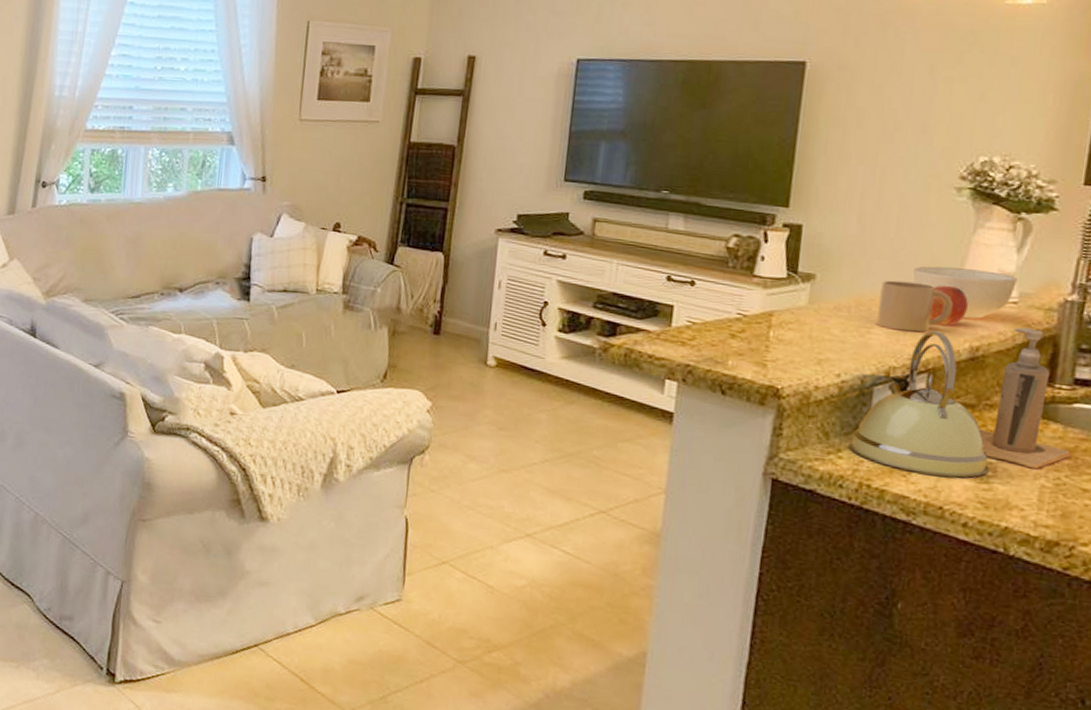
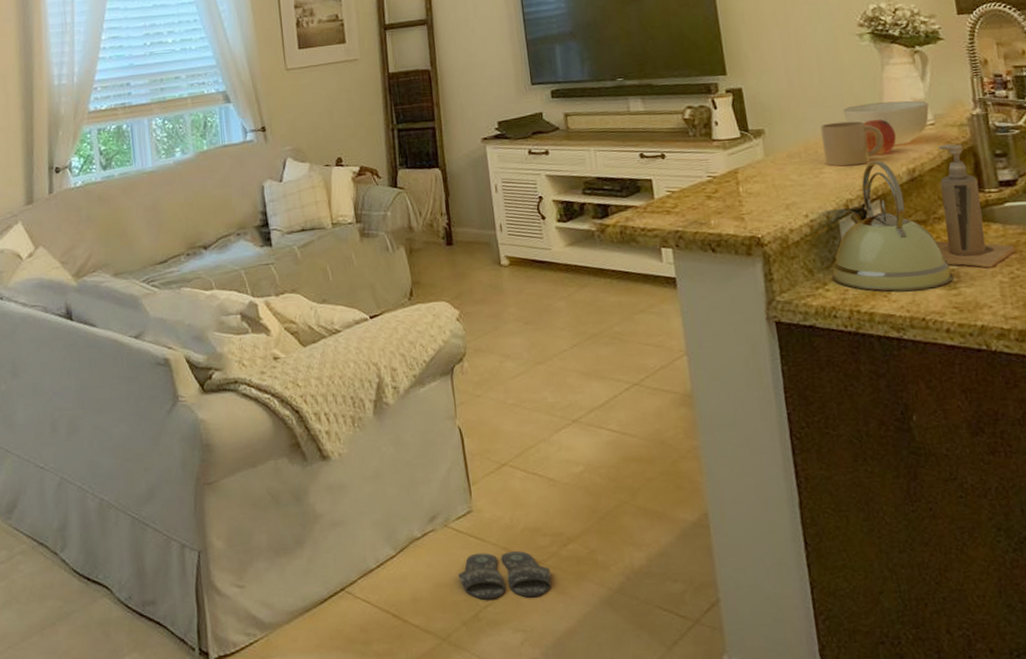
slippers: none [373,640,469,694] -> present [457,551,552,600]

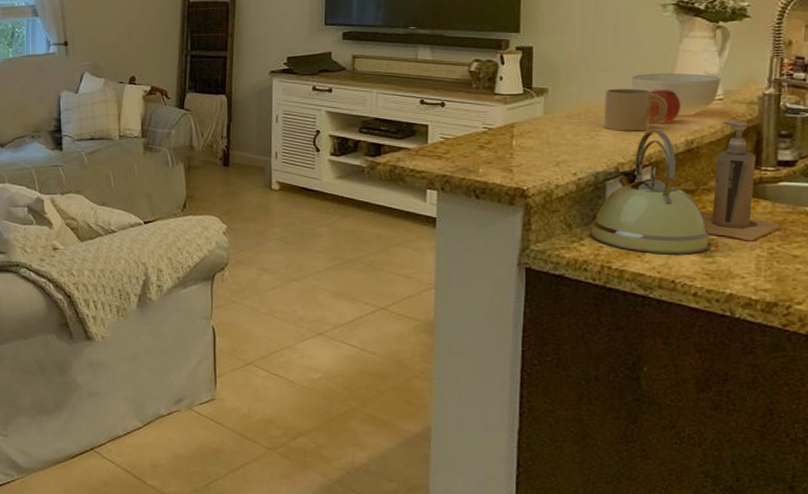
slippers: present [457,551,552,600] -> none [194,434,279,478]

